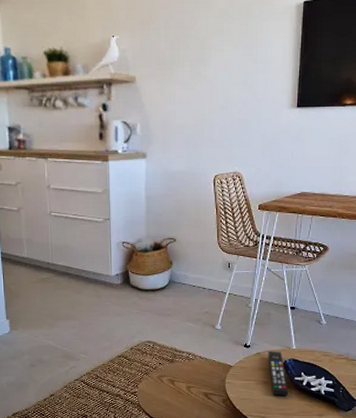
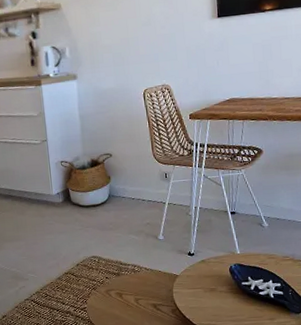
remote control: present [268,351,289,396] -> none [212,257,237,302]

